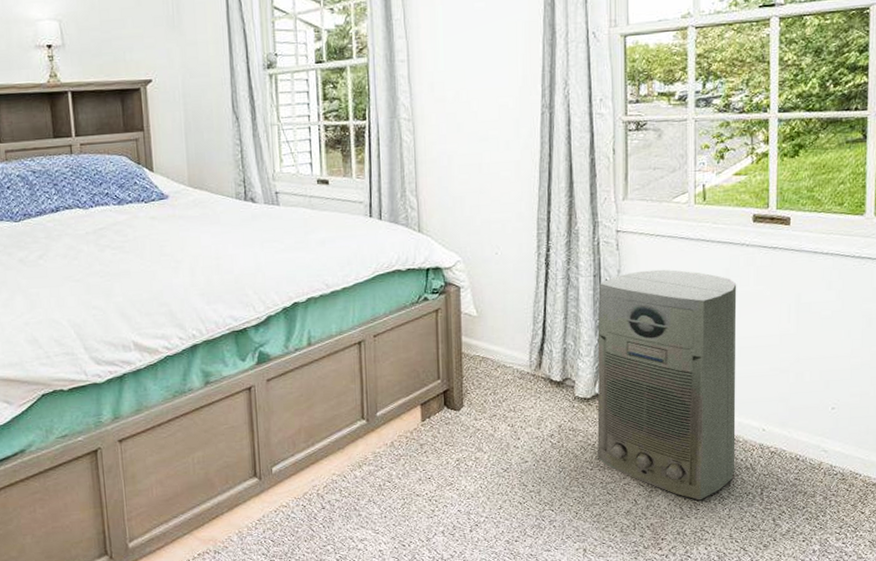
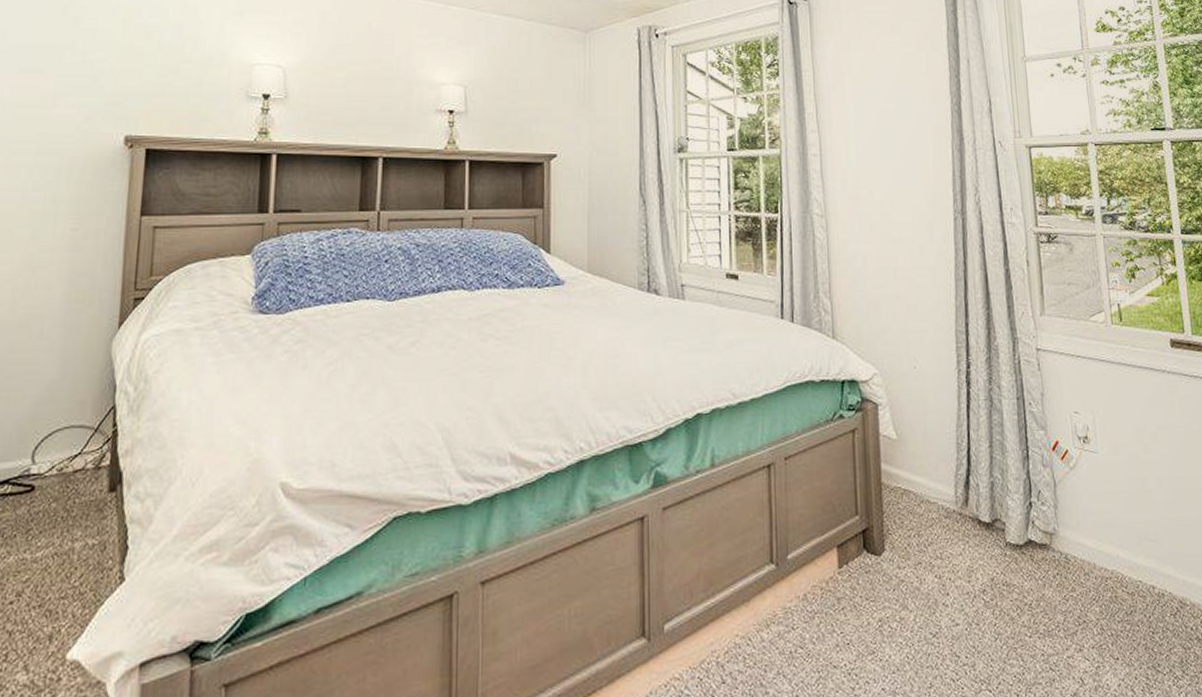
air purifier: present [597,269,737,501] -> none [1023,394,1186,681]

